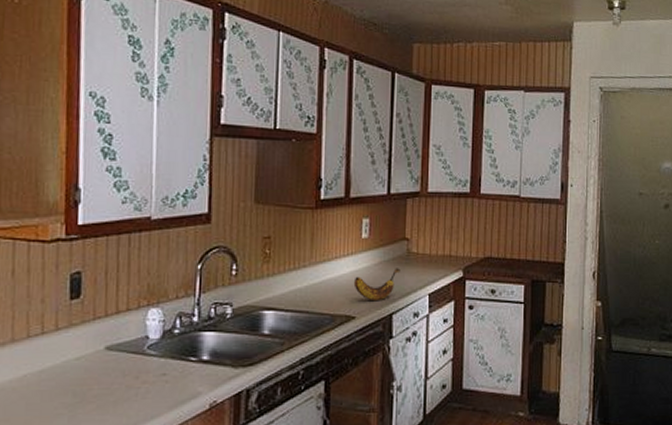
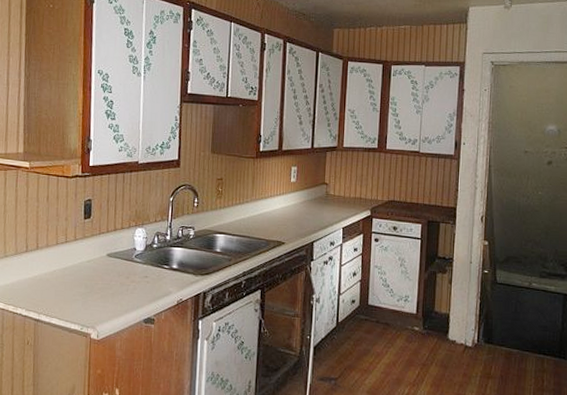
banana: present [353,268,401,302] -> none [284,206,321,232]

